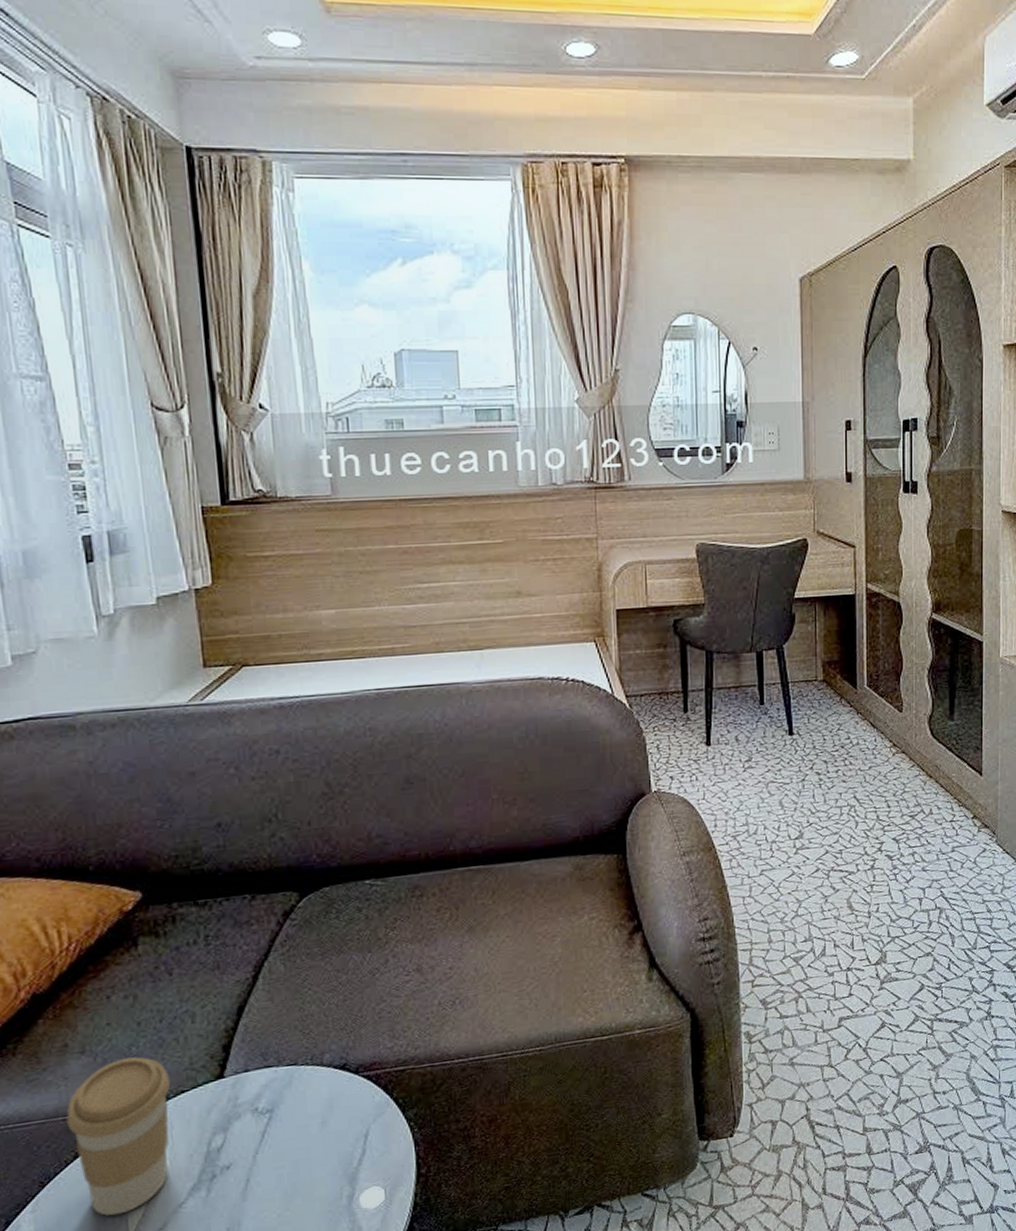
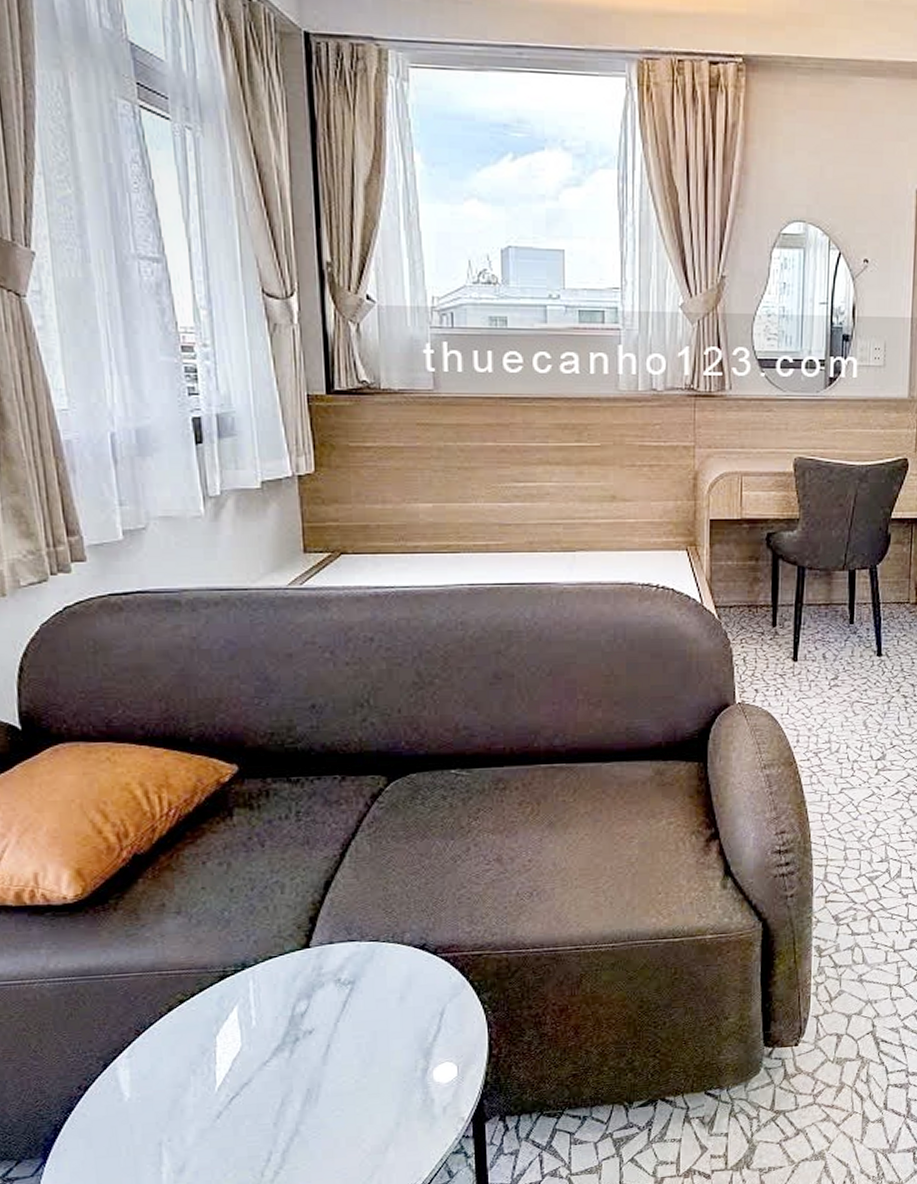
coffee cup: present [66,1057,171,1216] -> none [162,921,260,1068]

